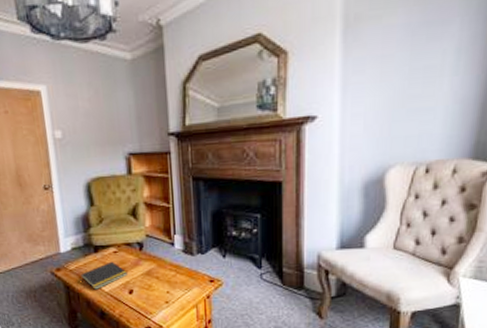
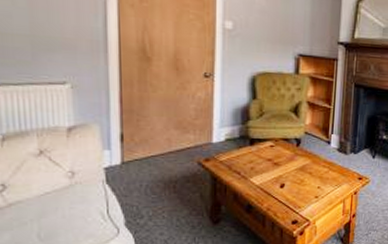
notepad: present [81,261,128,290] -> none [231,155,281,182]

